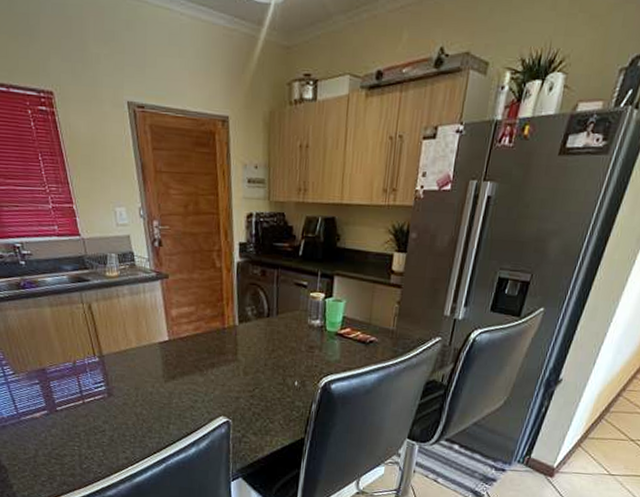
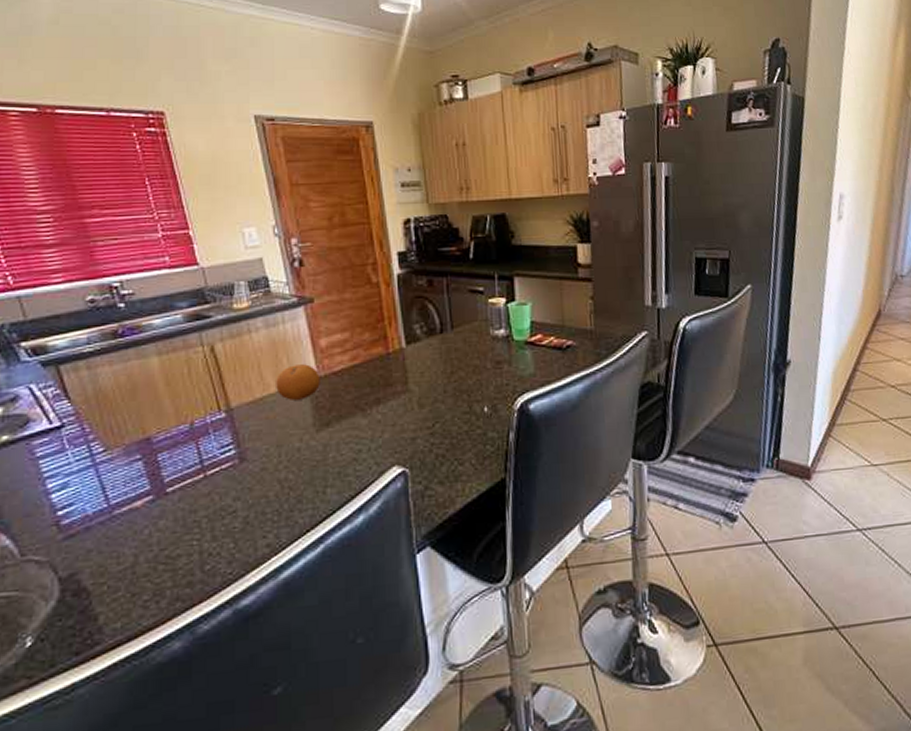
fruit: none [136,328,170,356] -> present [276,364,320,400]

